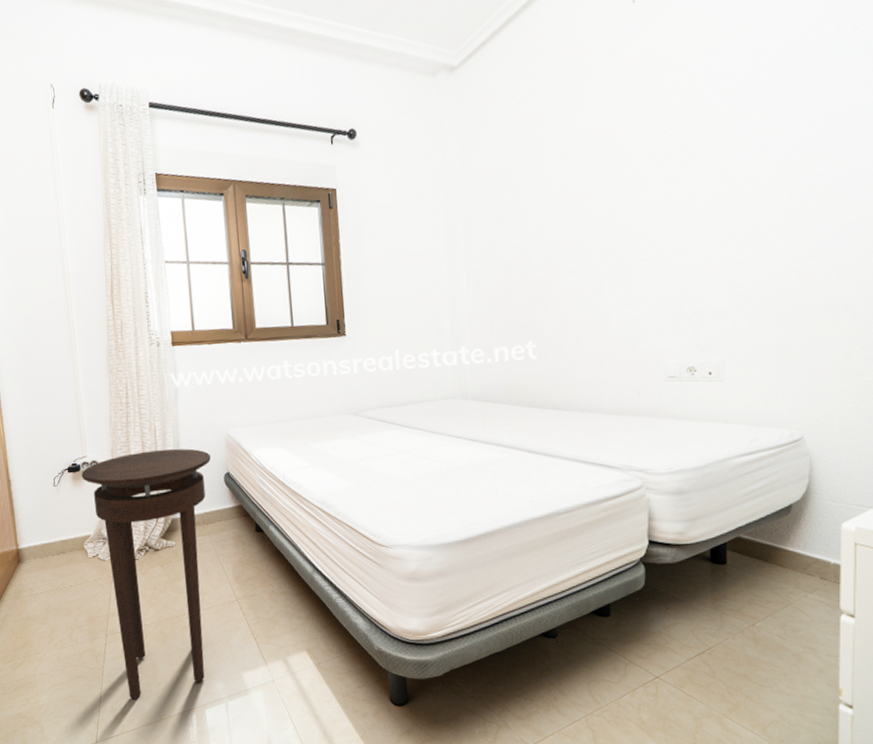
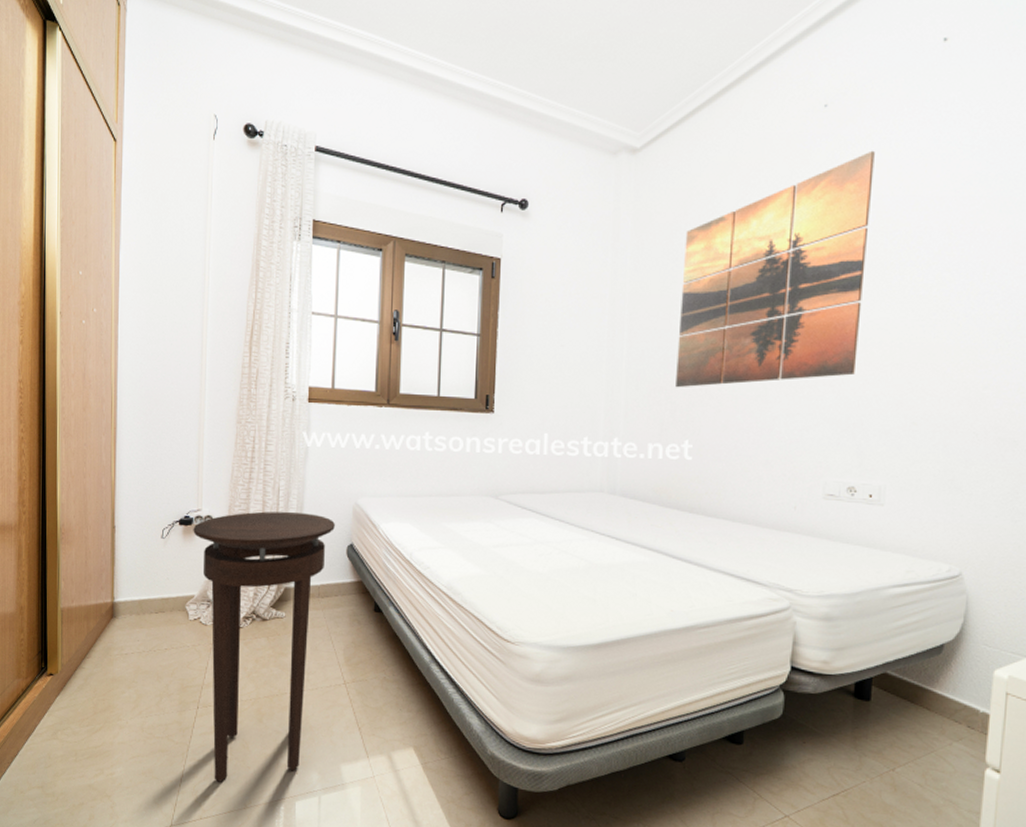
wall art: none [509,39,687,293] -> present [676,150,875,388]

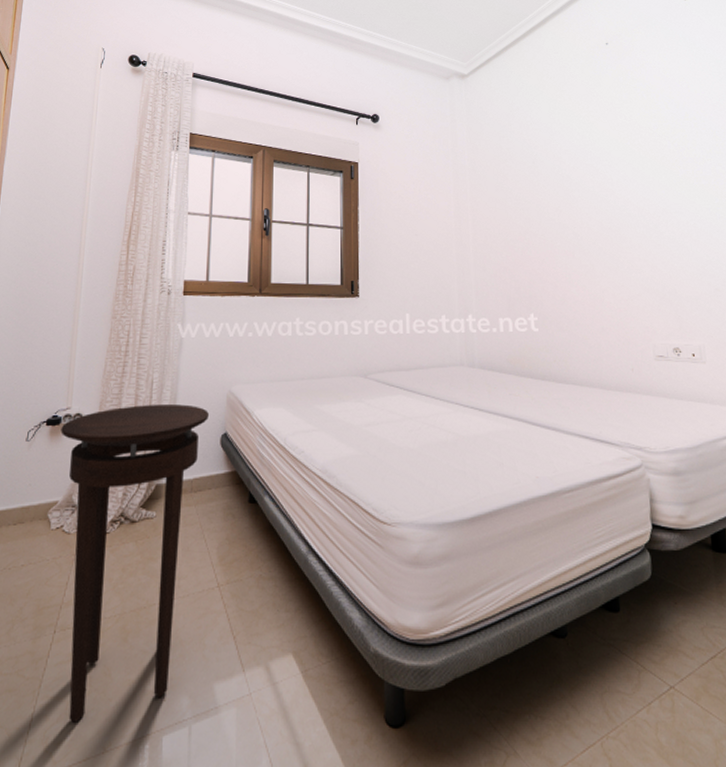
wall art: present [676,150,875,388] -> none [511,76,663,268]

